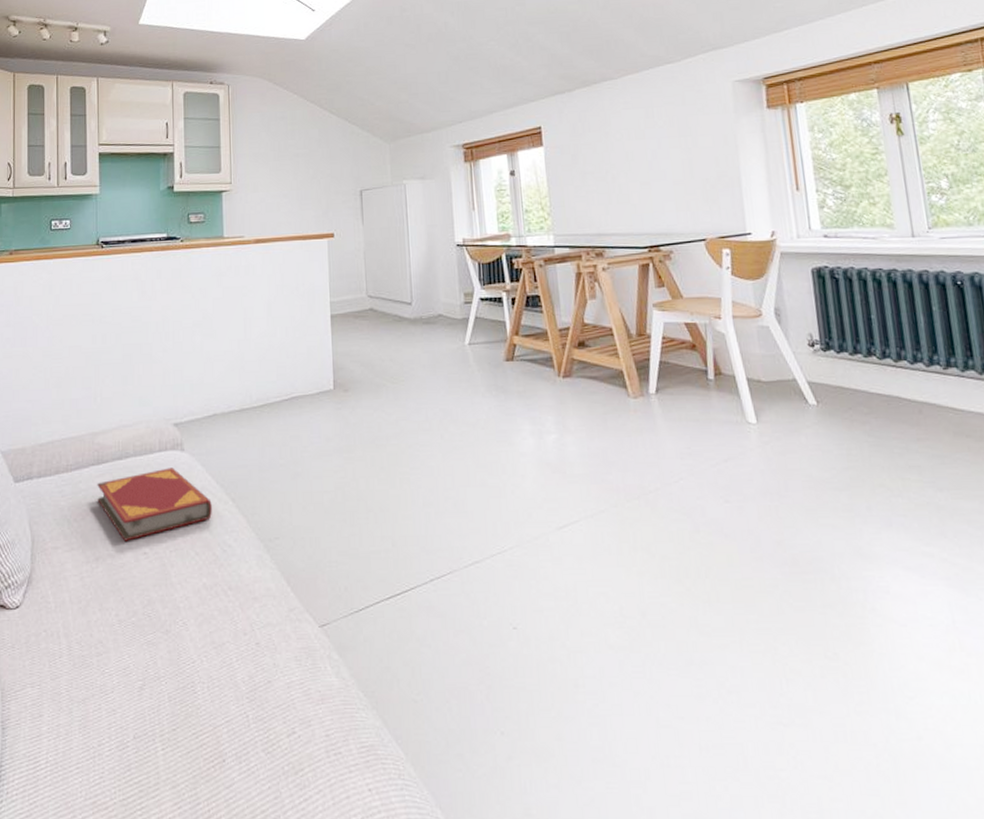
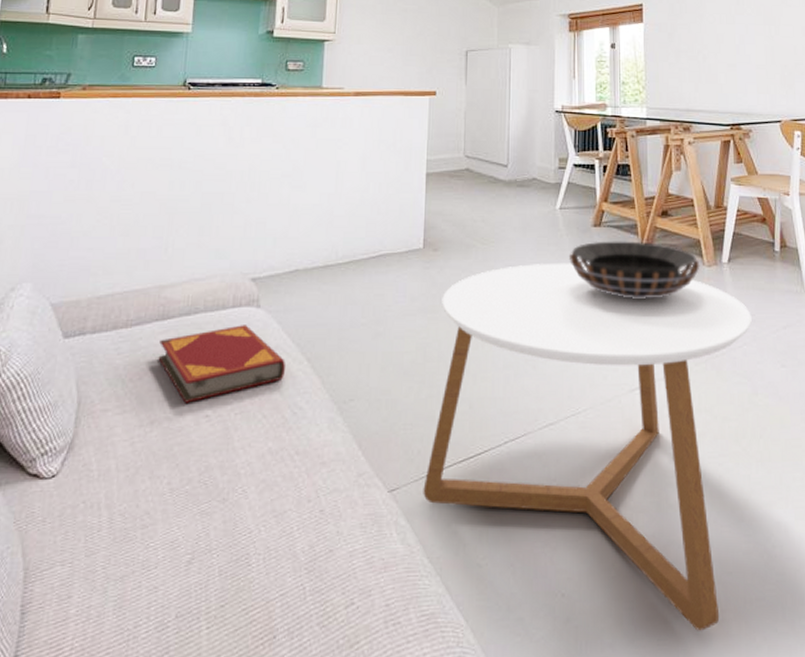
coffee table: none [353,399,688,776] -> present [423,263,752,631]
decorative bowl: none [482,374,625,434] -> present [568,241,700,298]

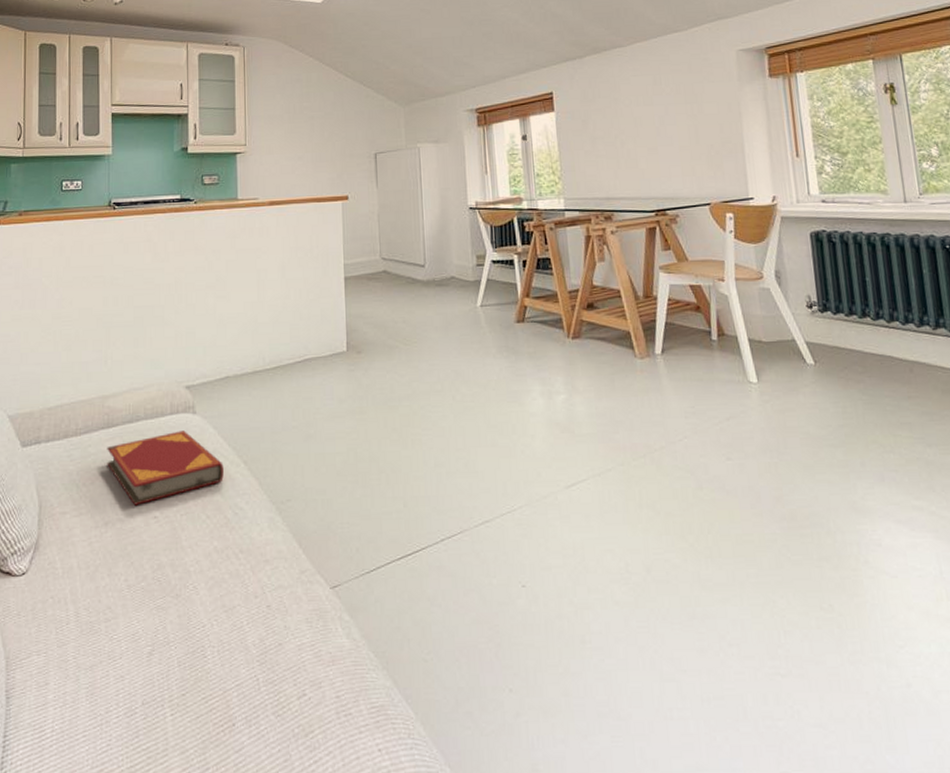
coffee table: present [423,263,752,631] -> none [364,360,692,729]
decorative bowl: present [568,241,700,298] -> none [493,335,632,394]

